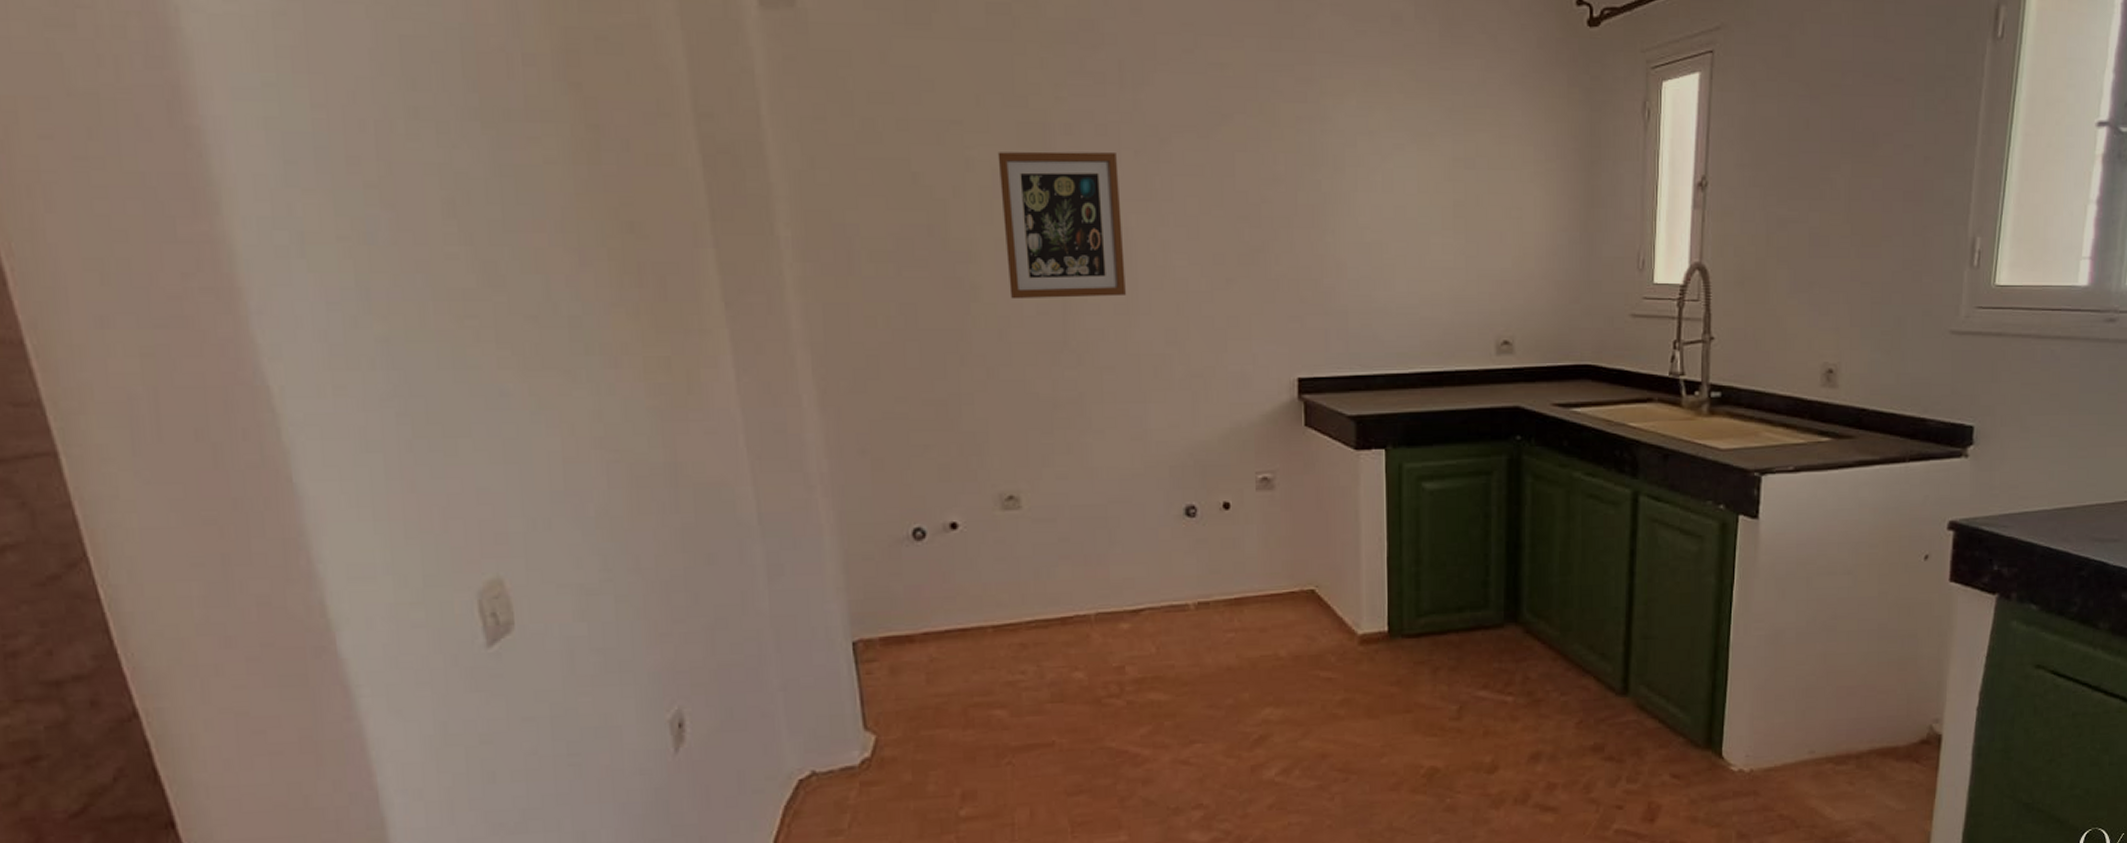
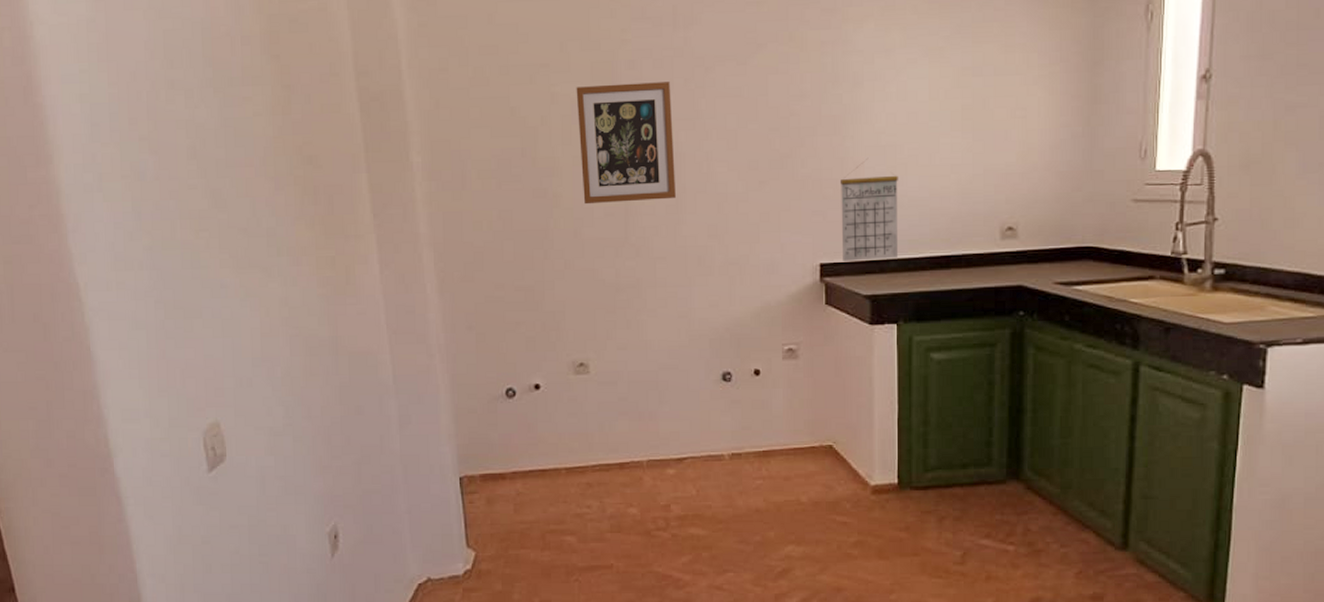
calendar: none [1319,257,1385,377] -> present [839,159,898,262]

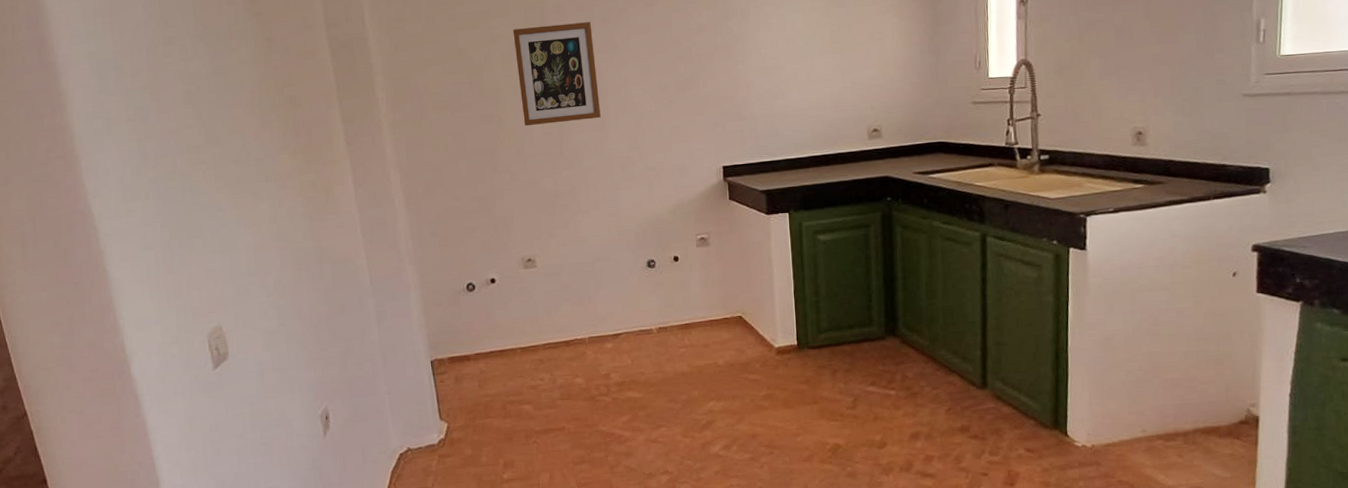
calendar: present [839,159,898,262] -> none [735,78,786,164]

